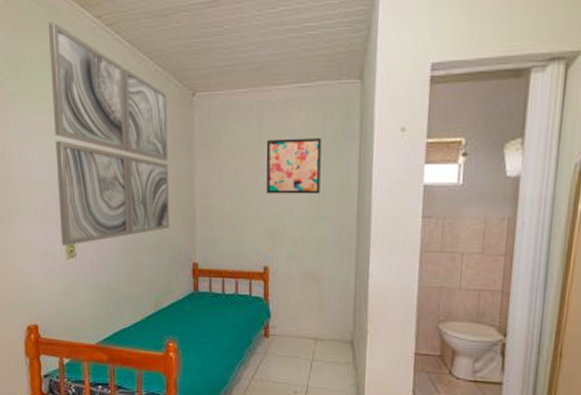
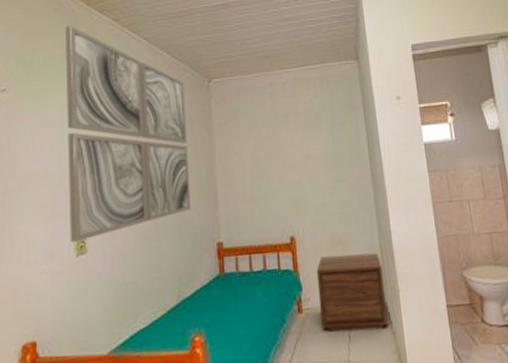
wall art: present [266,138,322,194] -> none [281,111,335,165]
nightstand: none [285,289,354,364] -> present [316,253,388,332]

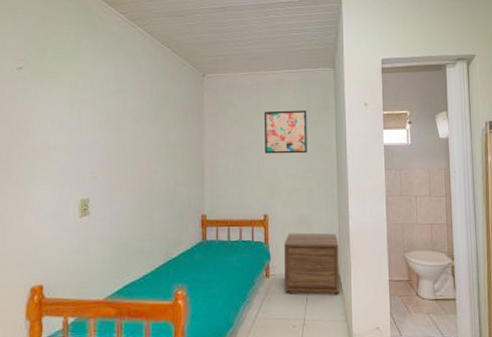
wall art: present [64,26,191,242] -> none [75,15,182,205]
wall art: none [281,111,335,165] -> present [263,110,307,154]

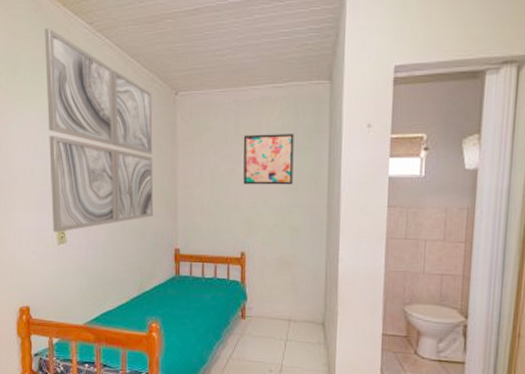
wall art: none [75,15,182,205] -> present [44,28,154,232]
nightstand: present [283,233,339,296] -> none [261,274,325,344]

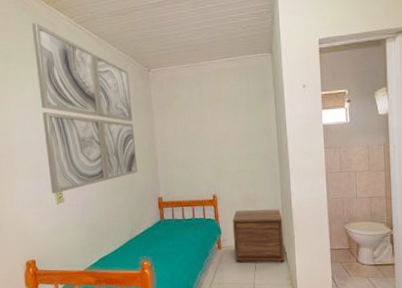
wall art: present [243,134,294,185] -> none [206,97,249,140]
nightstand: none [261,274,325,344] -> present [232,209,285,264]

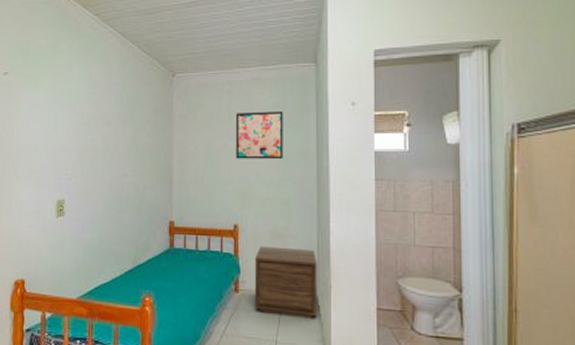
wall art: present [31,22,138,194] -> none [52,19,151,205]
wall art: none [206,97,249,140] -> present [235,112,283,160]

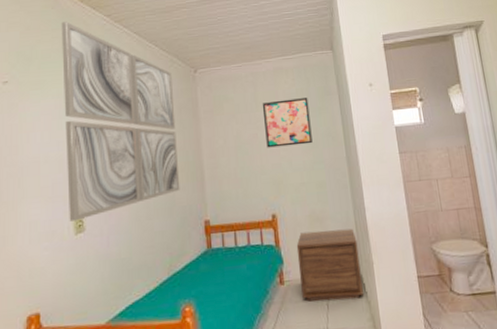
wall art: none [52,19,151,205] -> present [61,21,180,222]

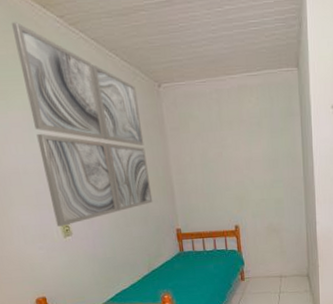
wall art: present [262,98,313,148] -> none [226,118,273,167]
nightstand: present [296,228,363,302] -> none [255,238,308,293]

